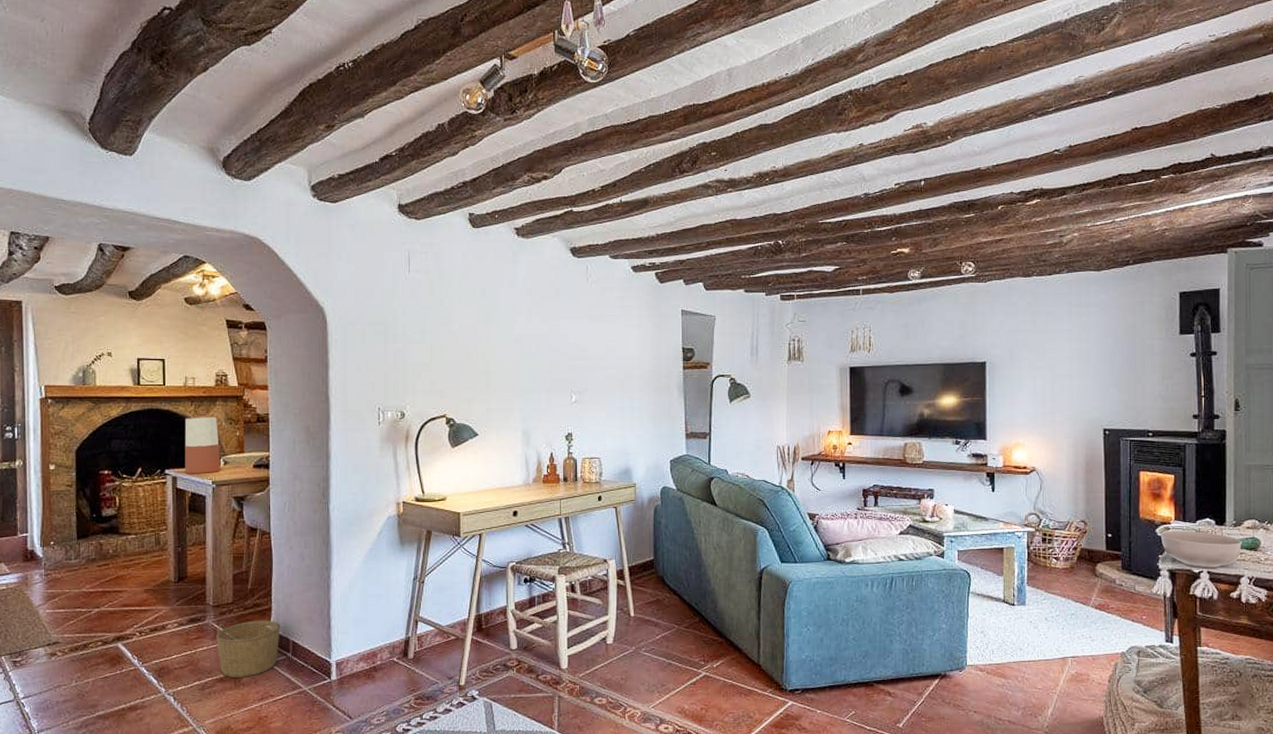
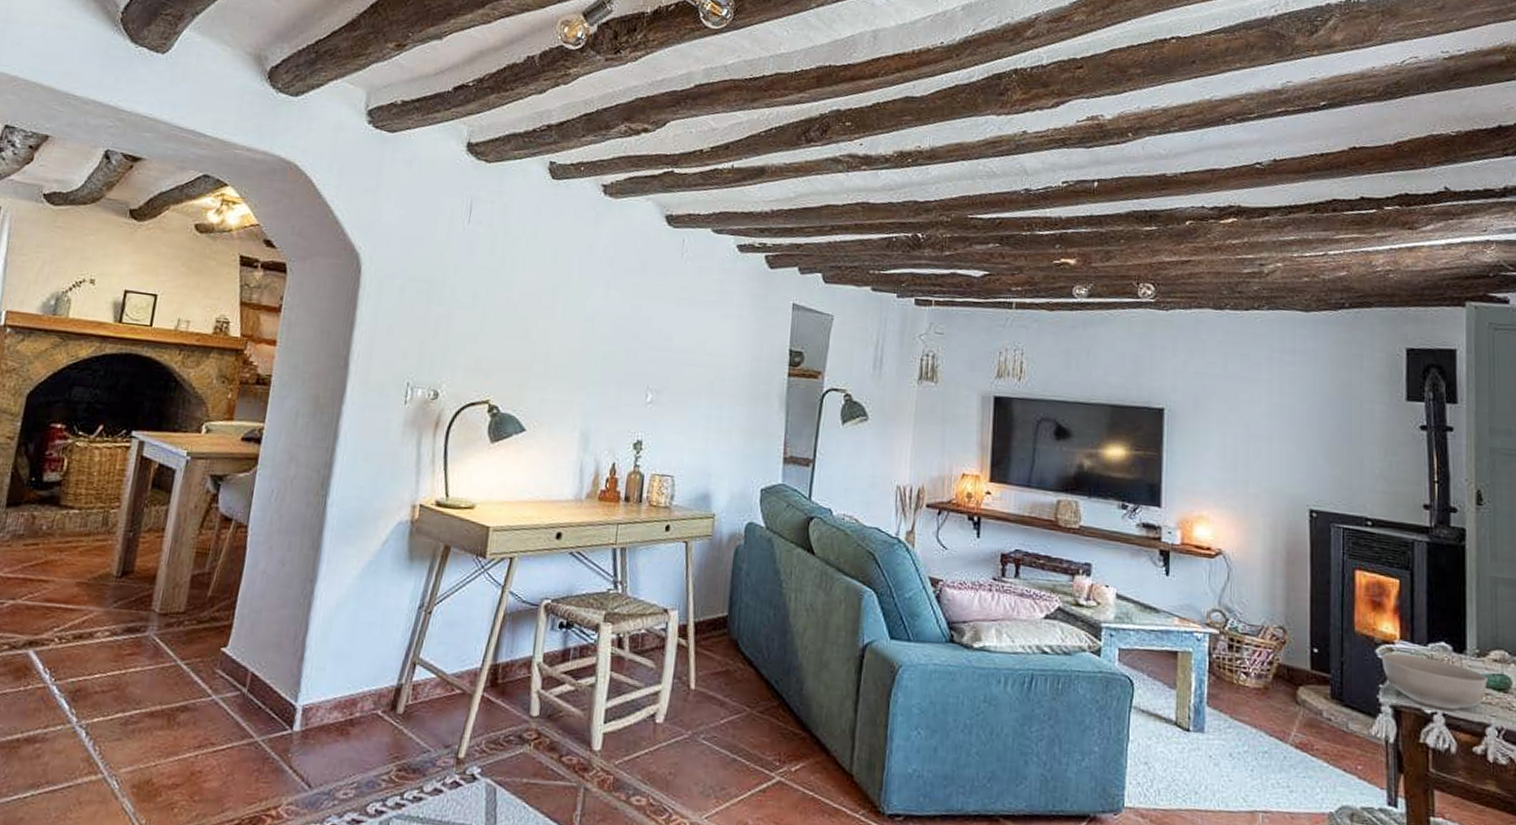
vase: present [184,416,221,475] -> none [155,369,208,443]
basket: present [216,620,280,677] -> none [153,639,240,715]

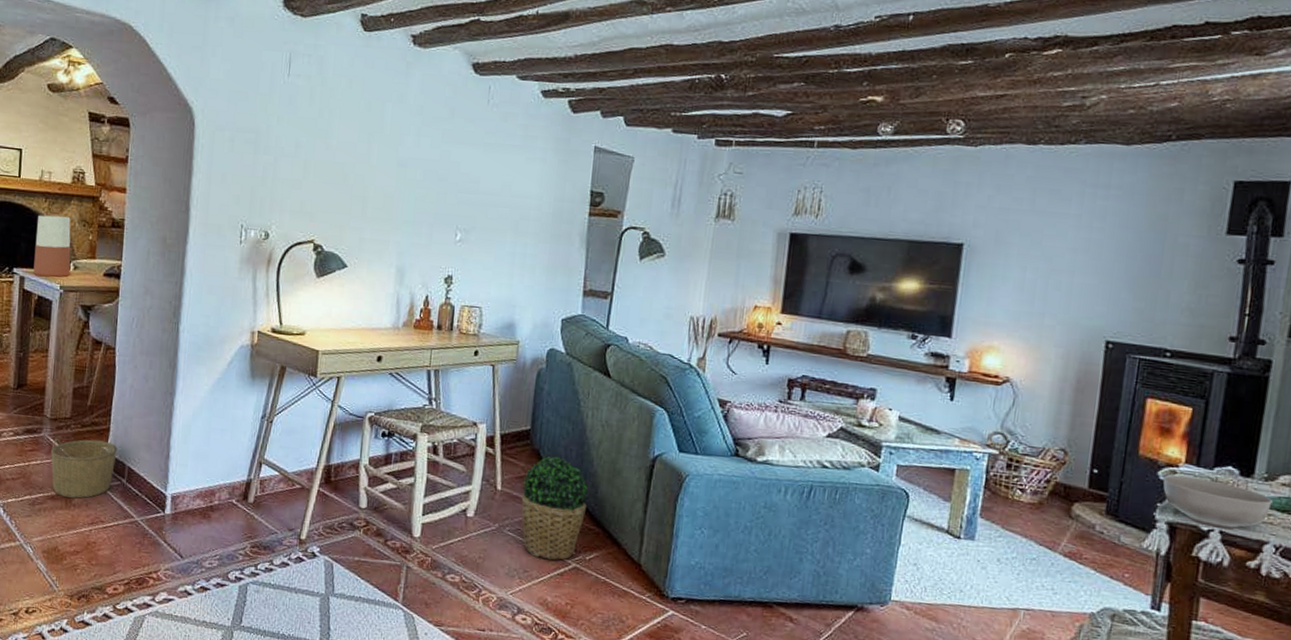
basket: none [153,639,240,715] -> present [51,439,118,499]
vase: none [155,369,208,443] -> present [33,215,71,278]
potted plant: none [717,647,792,774] -> present [521,456,588,560]

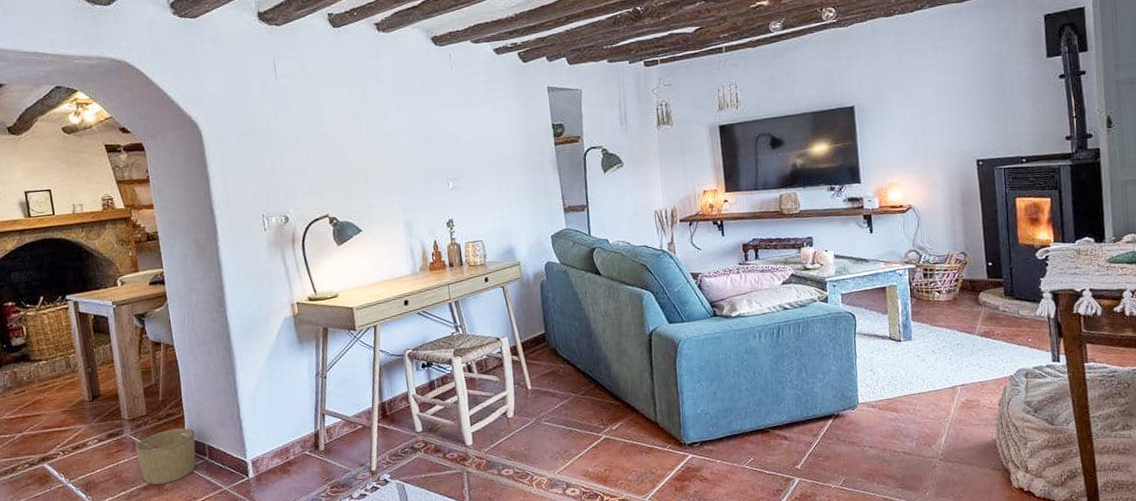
vase: present [33,215,71,278] -> none [78,240,119,298]
potted plant: present [521,456,588,560] -> none [547,350,605,438]
bowl: present [1162,475,1273,531] -> none [1040,251,1123,288]

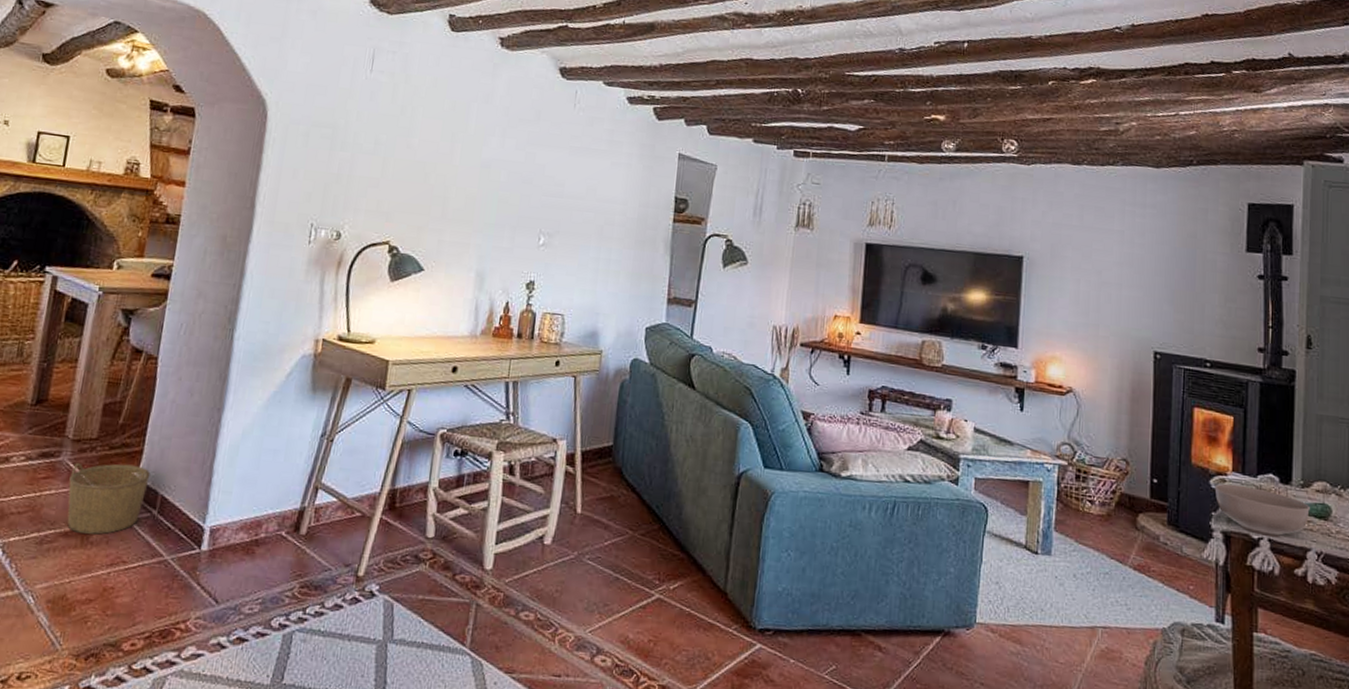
bowl: none [1040,251,1123,288] -> present [1214,483,1310,538]

